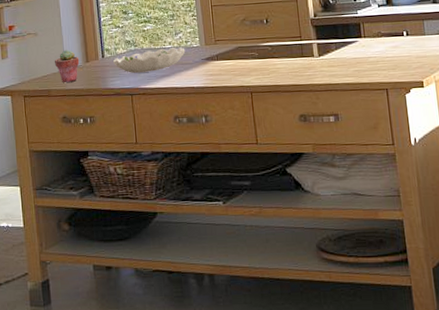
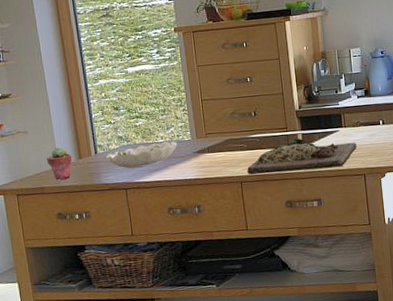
cutting board: none [258,47,379,85] -> present [247,138,358,175]

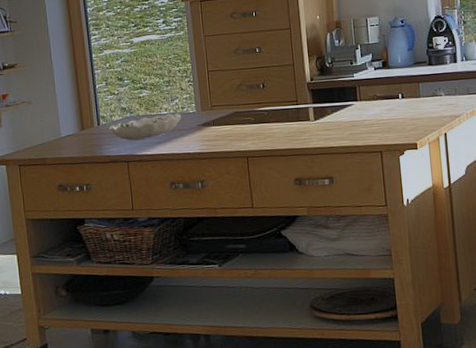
potted succulent: present [46,147,73,180] -> none [49,118,75,151]
cutting board: present [247,138,358,175] -> none [254,111,374,149]

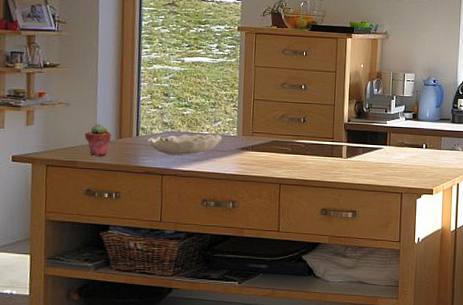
potted succulent: none [49,118,75,151] -> present [84,124,112,156]

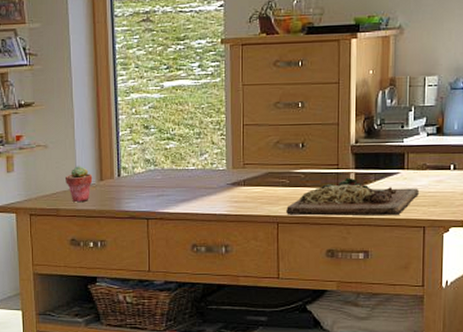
decorative bowl: present [148,133,222,155] -> none [130,168,210,195]
cutting board: none [288,149,399,183] -> present [286,177,420,216]

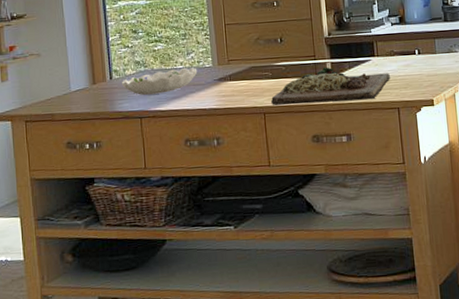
potted succulent: present [64,166,93,202] -> none [58,71,86,106]
decorative bowl: none [130,168,210,195] -> present [122,67,198,95]

